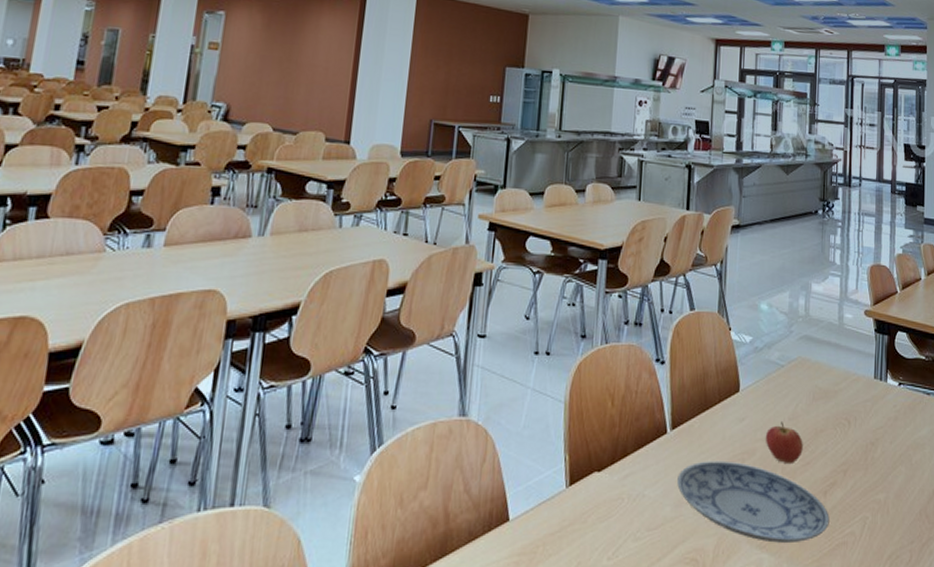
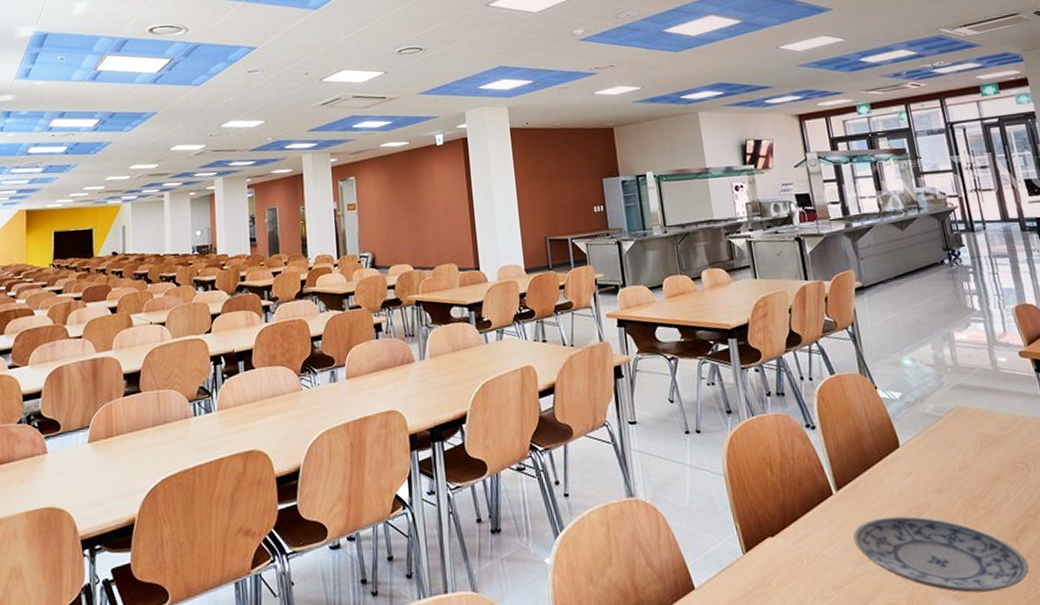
apple: present [765,422,803,465] -> none [937,472,983,514]

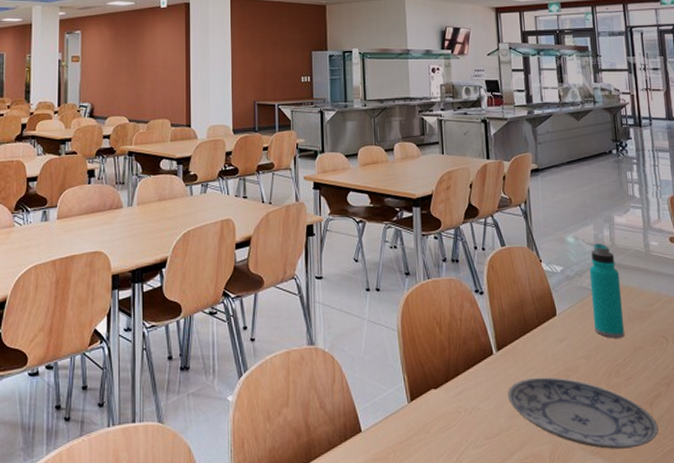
water bottle: none [931,364,980,468] -> present [589,244,625,338]

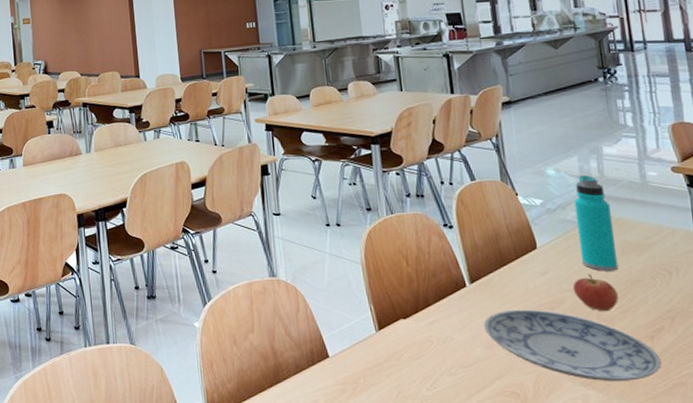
apple: none [586,341,624,379] -> present [572,274,619,312]

